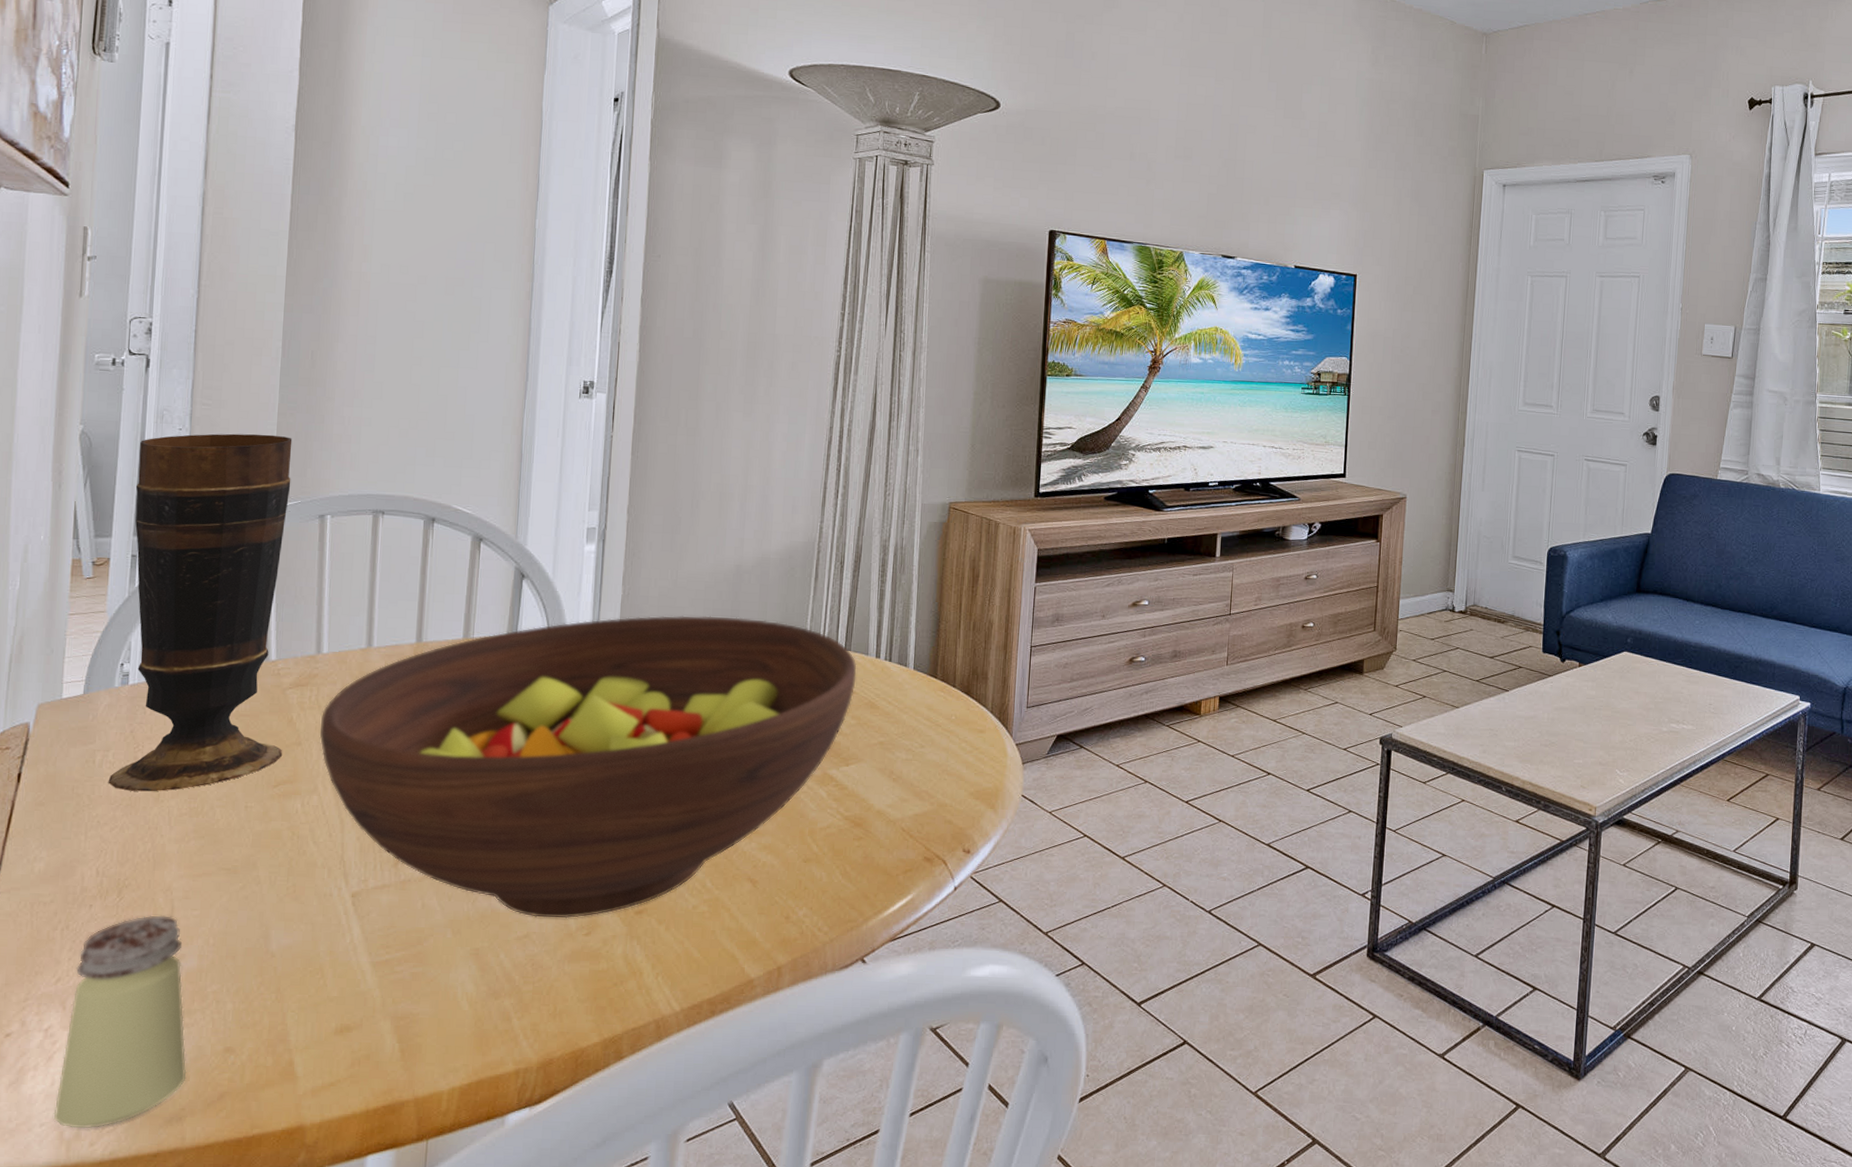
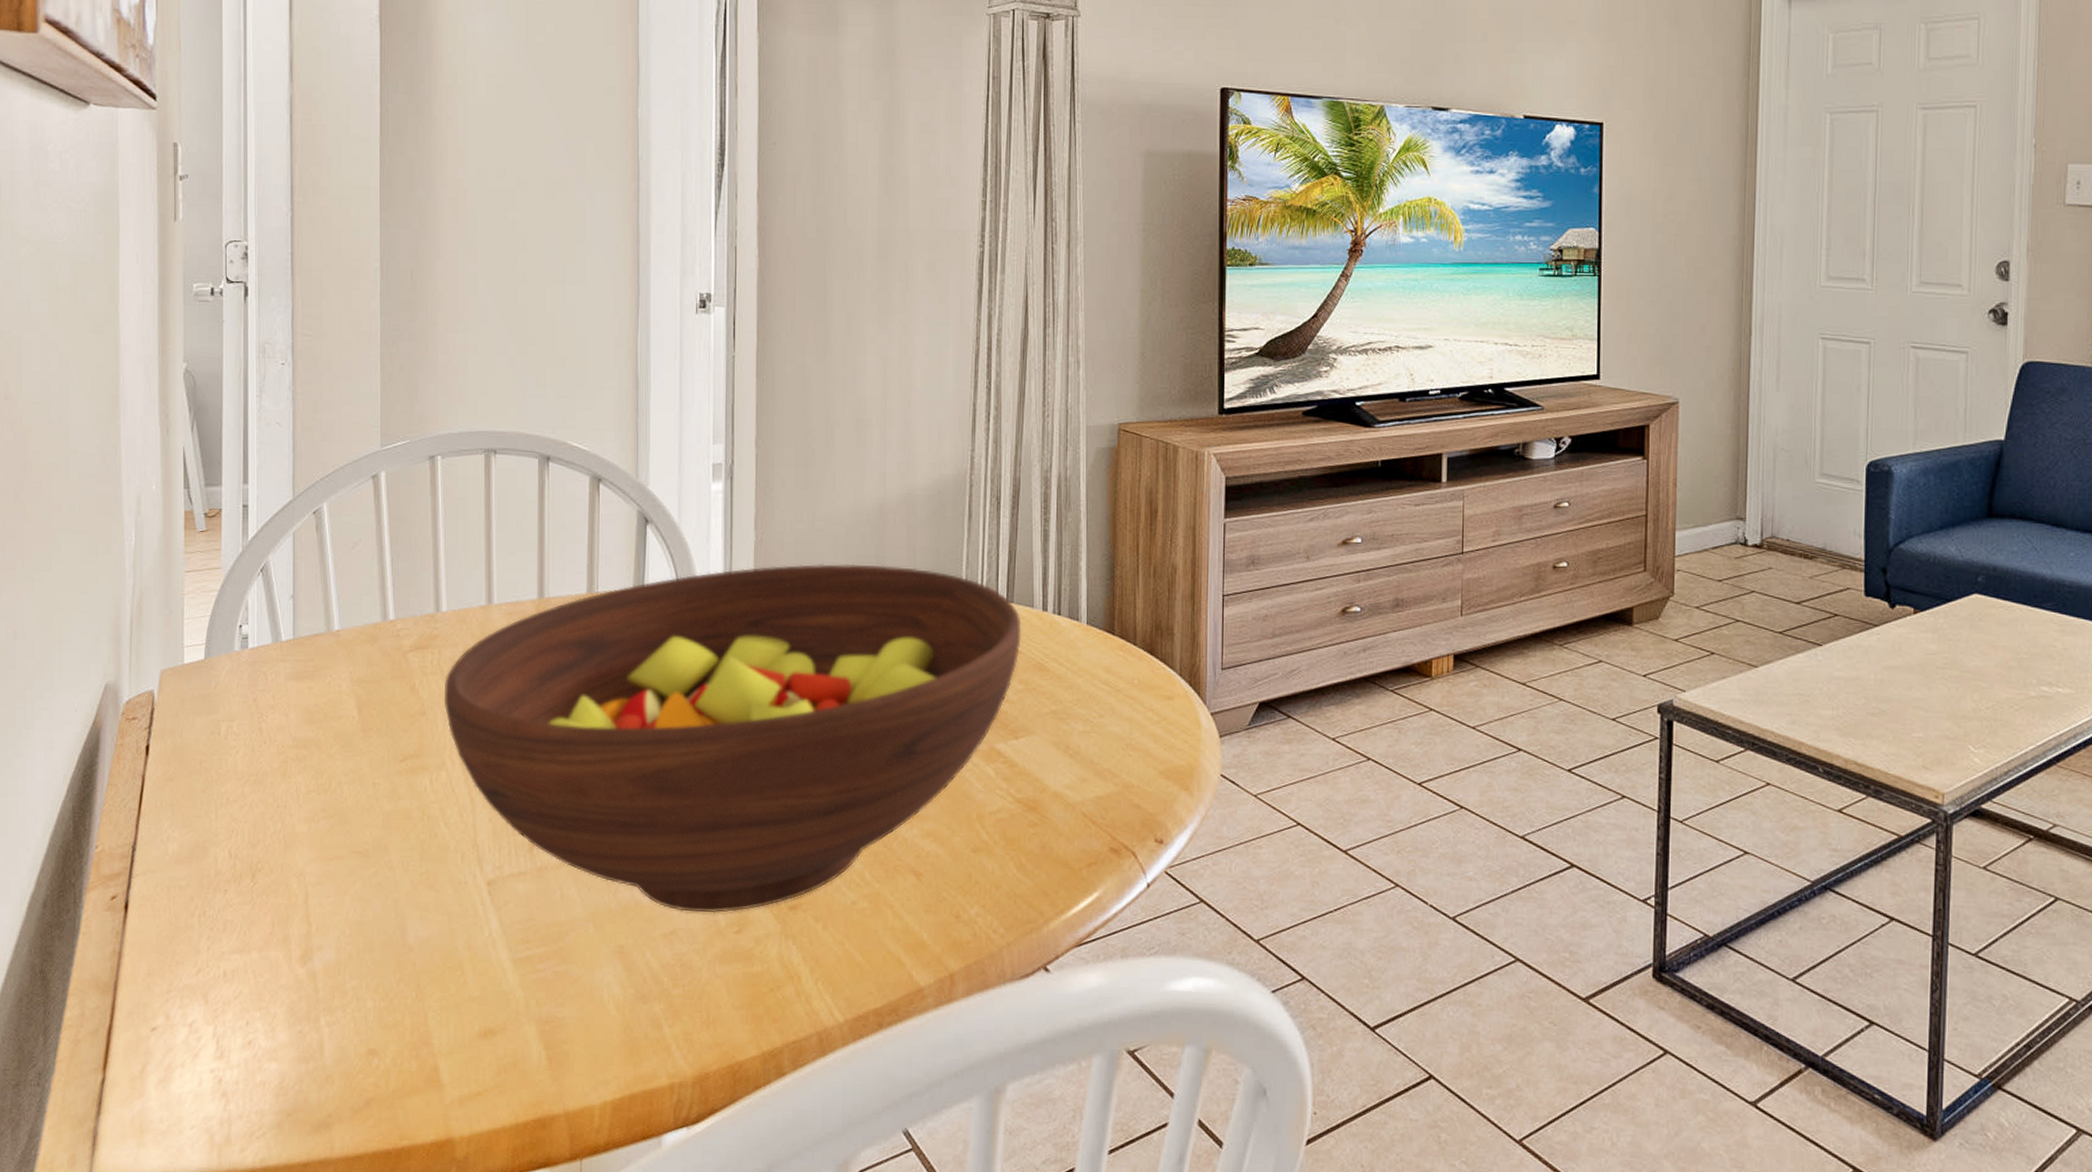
saltshaker: present [53,915,187,1128] -> none [203,902,331,1133]
vase: present [108,433,293,792] -> none [234,366,408,767]

